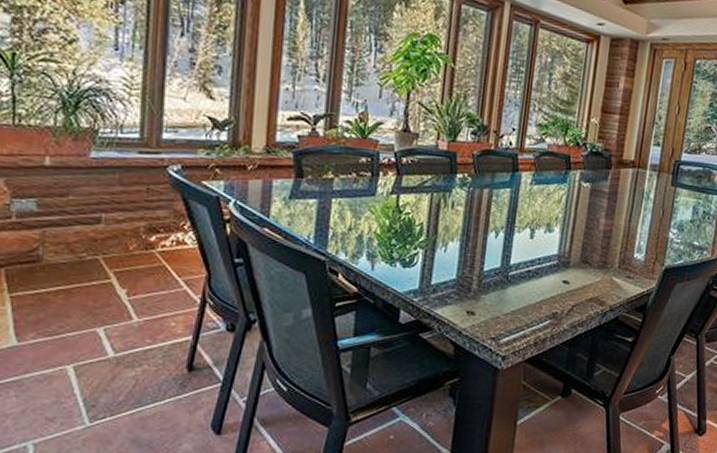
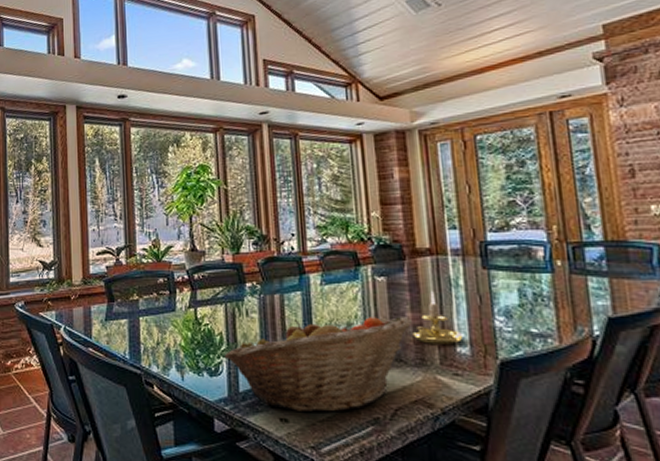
fruit basket: none [421,215,605,307] -> present [224,315,413,412]
candle holder: none [600,201,642,251] -> present [411,291,464,344]

